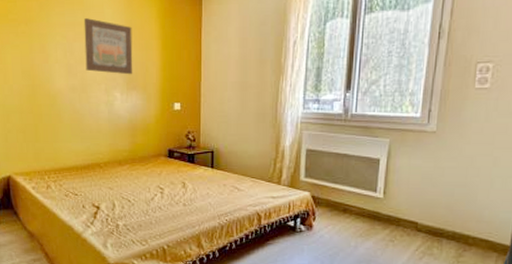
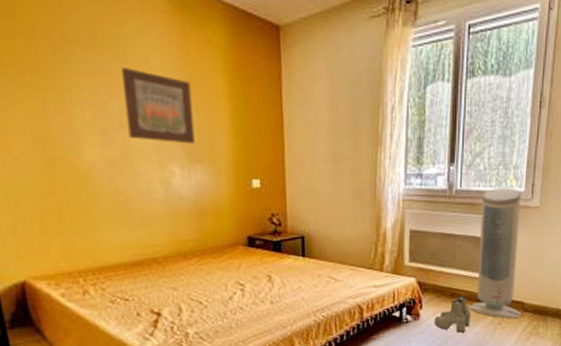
boots: none [326,212,362,246] -> present [434,296,471,333]
air purifier: none [360,113,417,238] -> present [468,188,521,319]

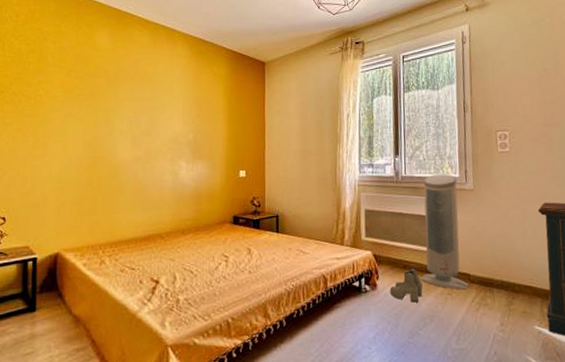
wall art: present [120,68,196,144] -> none [151,94,200,145]

